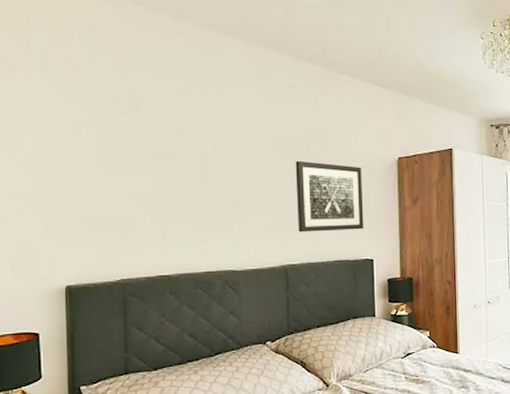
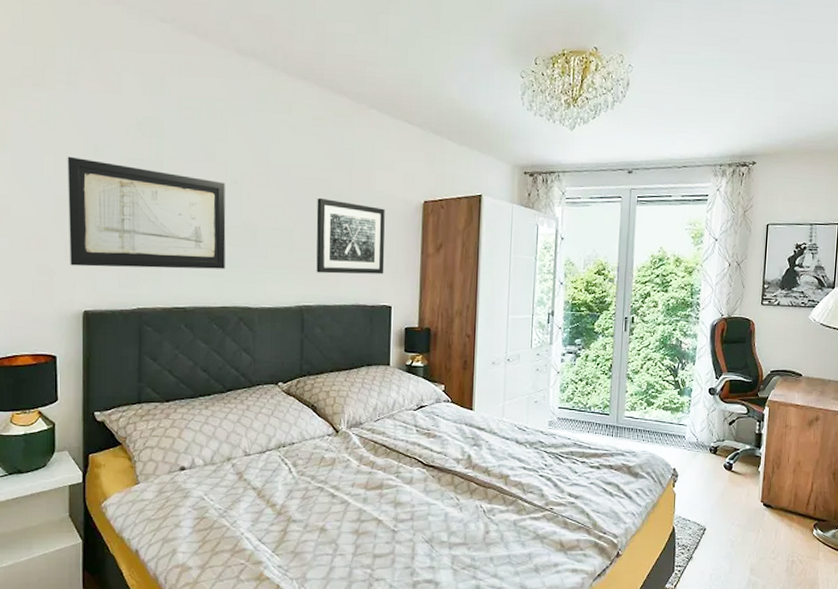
wall art: none [44,135,208,242] -> present [67,156,226,269]

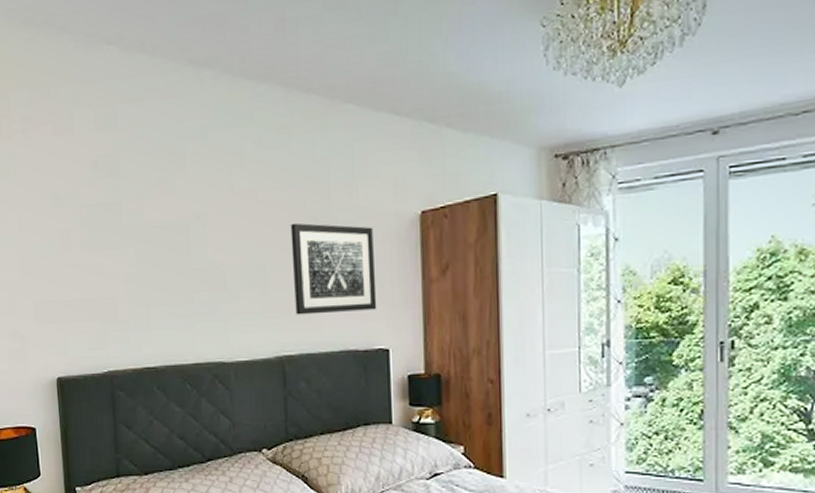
wall art: present [67,156,226,269] -> none [29,210,194,330]

